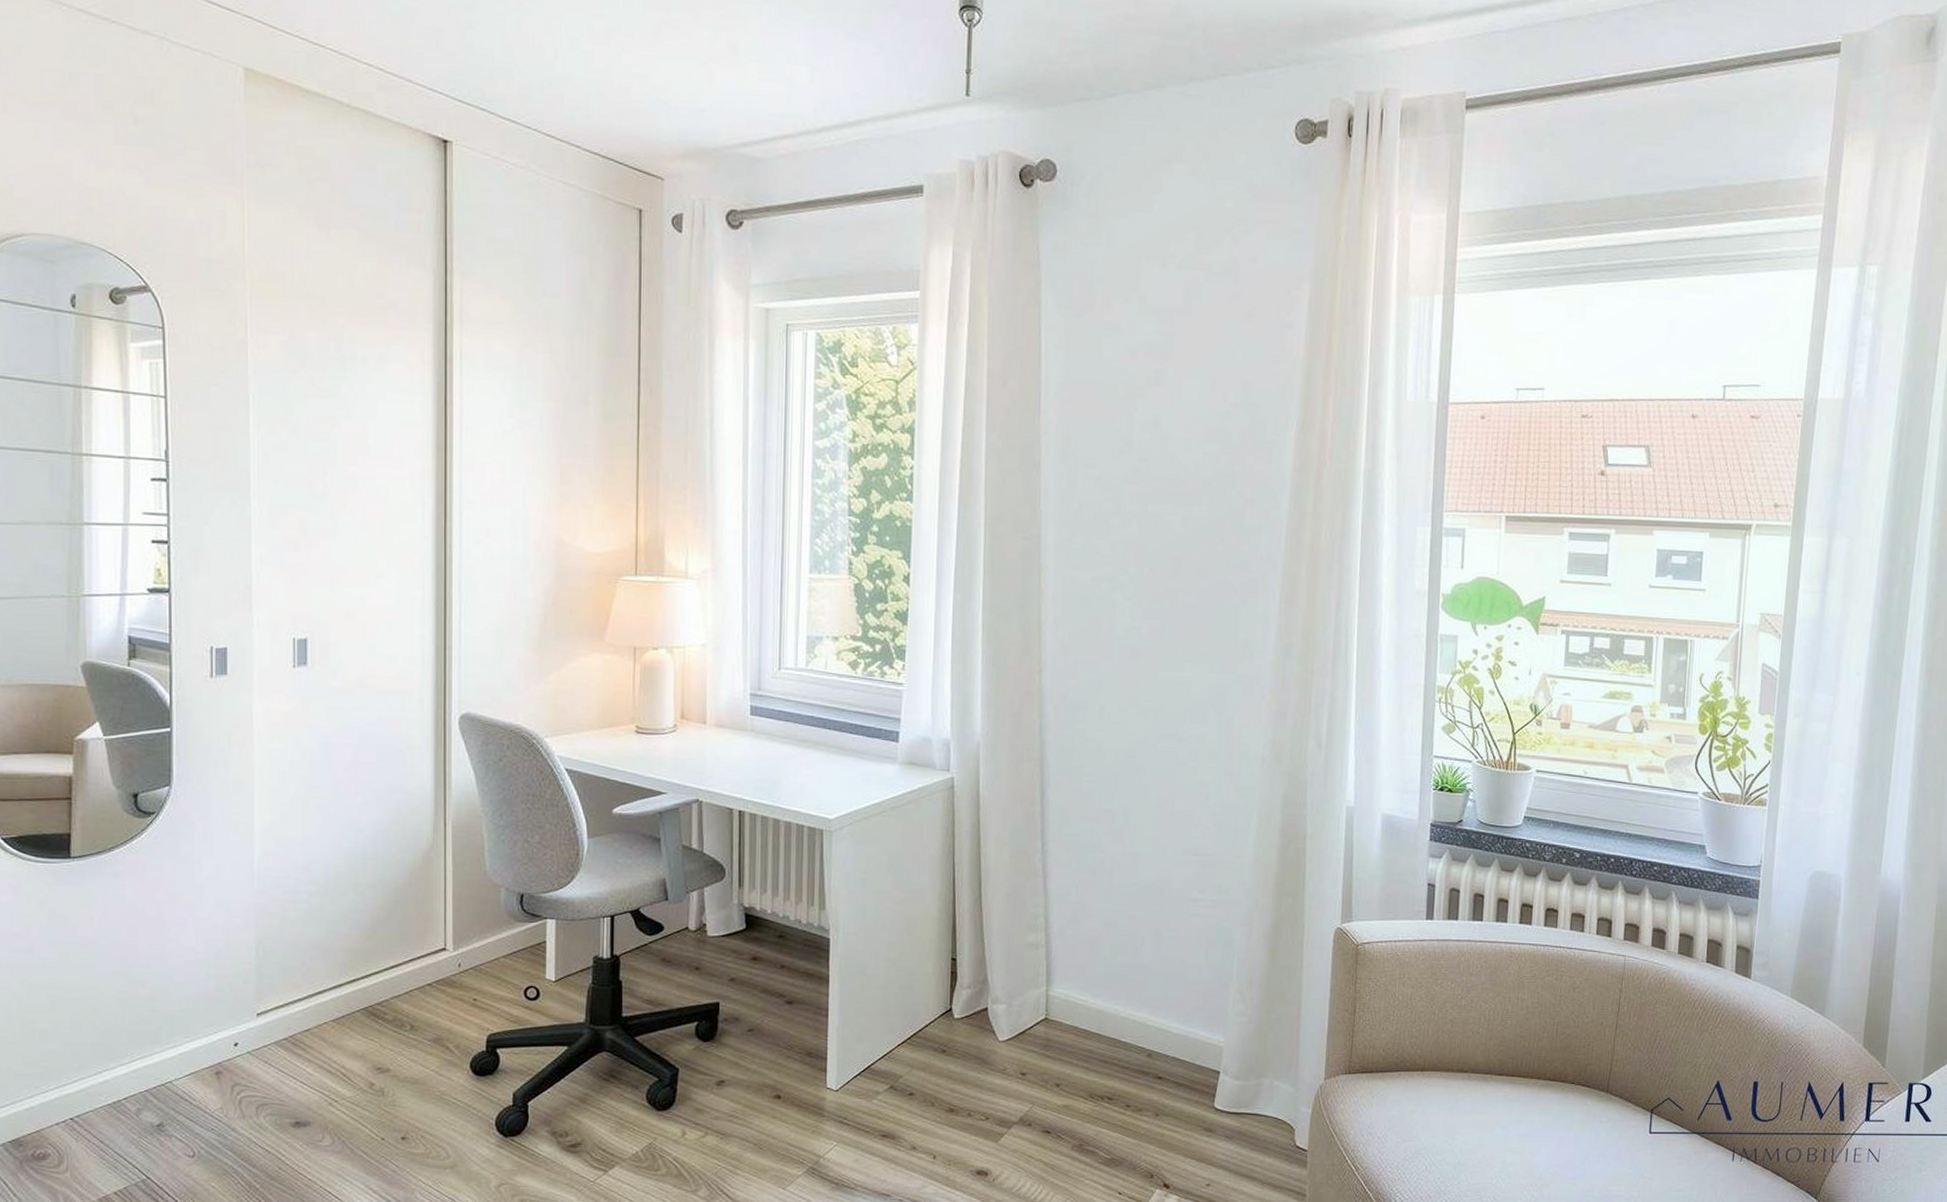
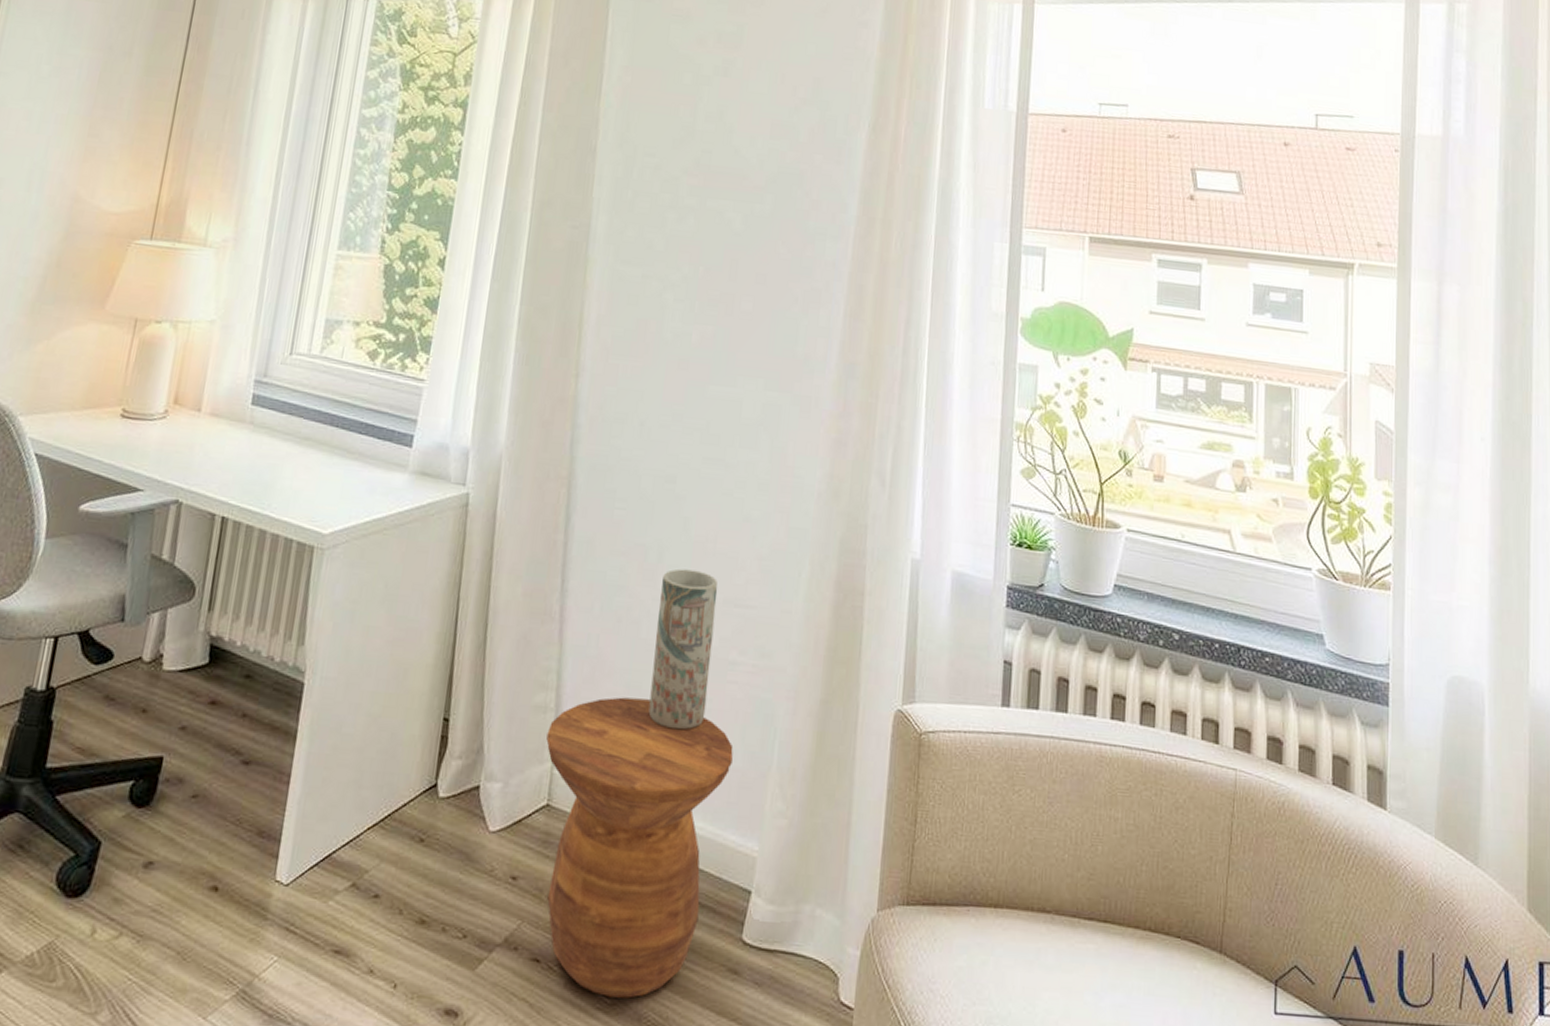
side table: none [1040,932,1199,1154] -> present [546,697,734,999]
vase: none [1125,827,1178,955] -> present [648,568,718,731]

